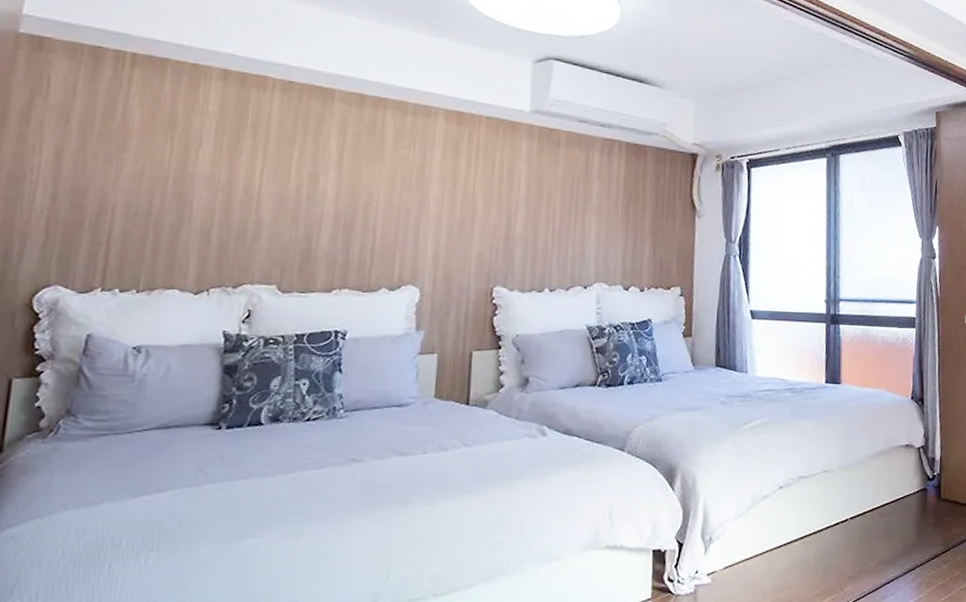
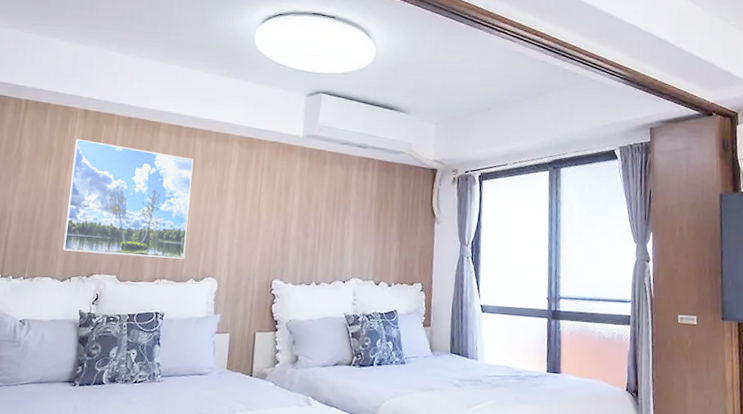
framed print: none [196,107,383,263] -> present [63,138,194,259]

